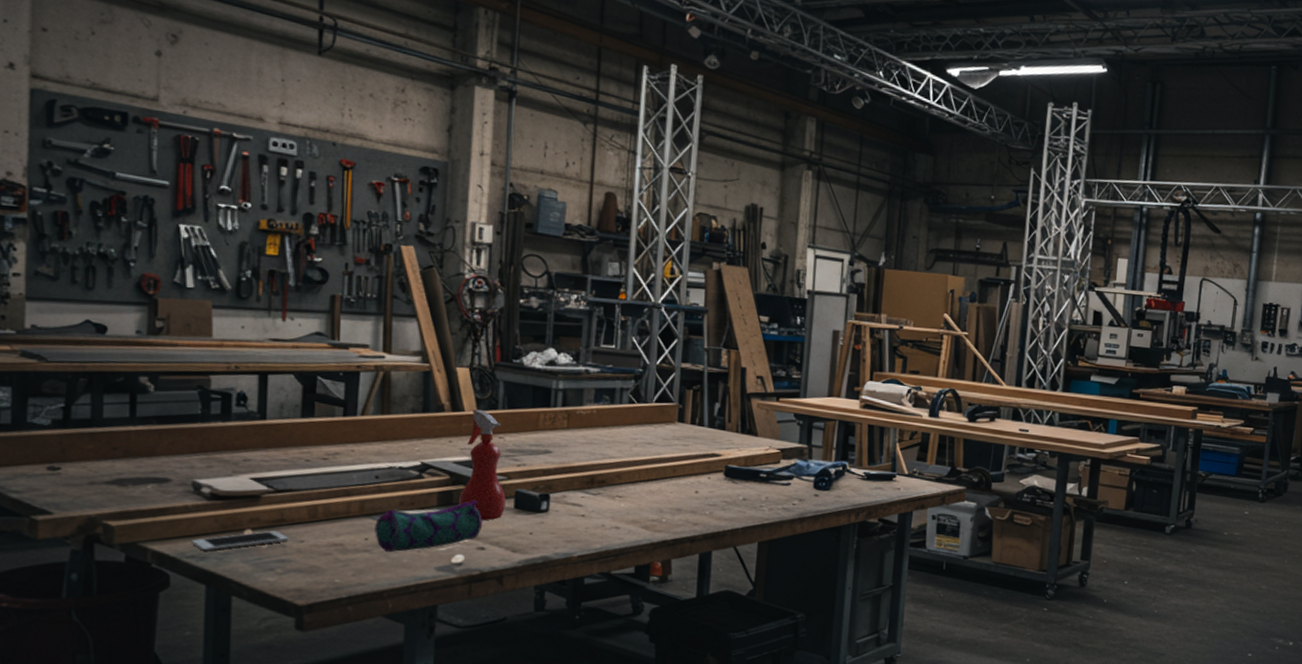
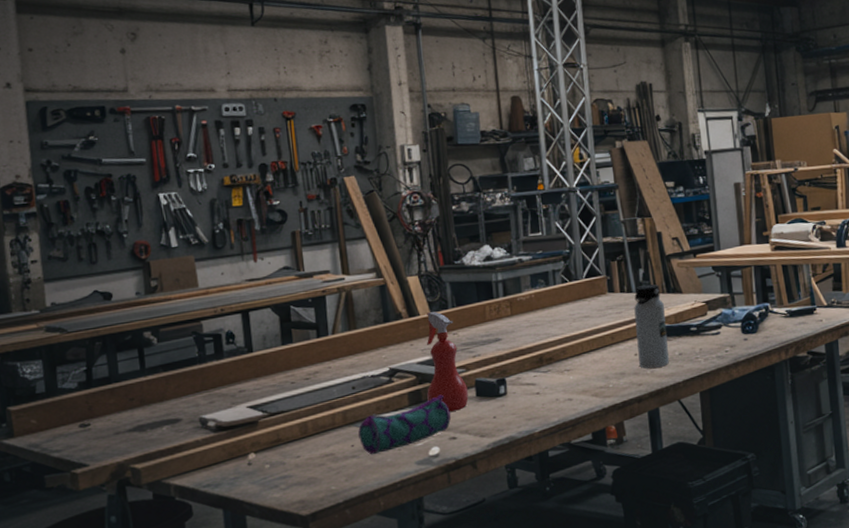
cell phone: present [192,530,288,551] -> none [206,450,286,479]
water bottle: none [698,420,737,509] -> present [634,284,669,369]

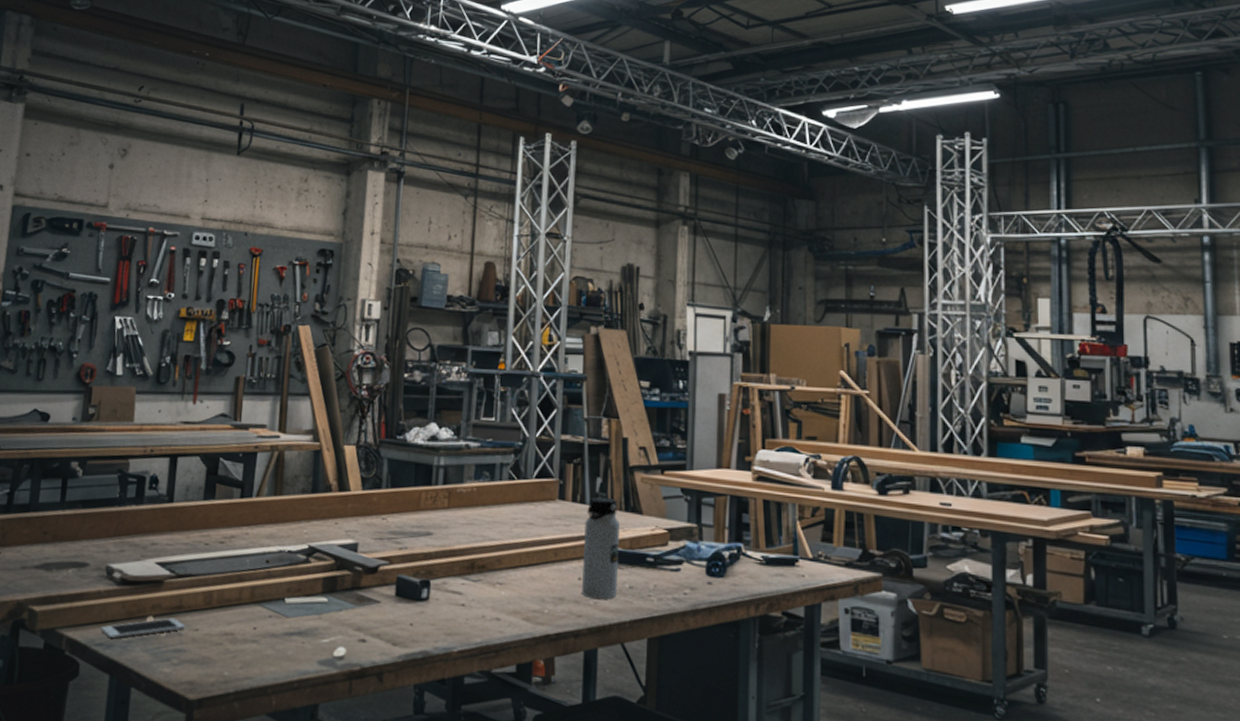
cell phone: none [206,450,286,479] -> present [101,617,185,639]
pencil case: present [358,394,451,455] -> none [263,586,364,644]
spray bottle: present [426,312,468,413] -> none [342,489,387,610]

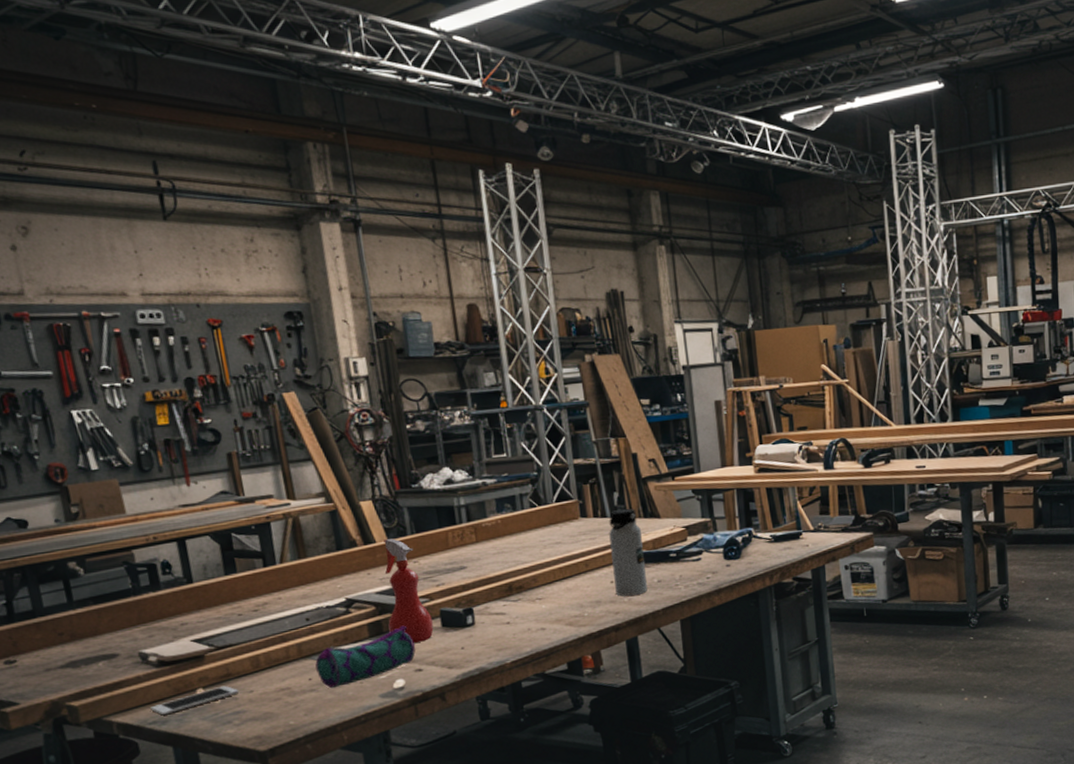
pencil case: none [263,586,364,644] -> present [315,625,416,689]
spray bottle: none [342,489,387,610] -> present [383,538,434,644]

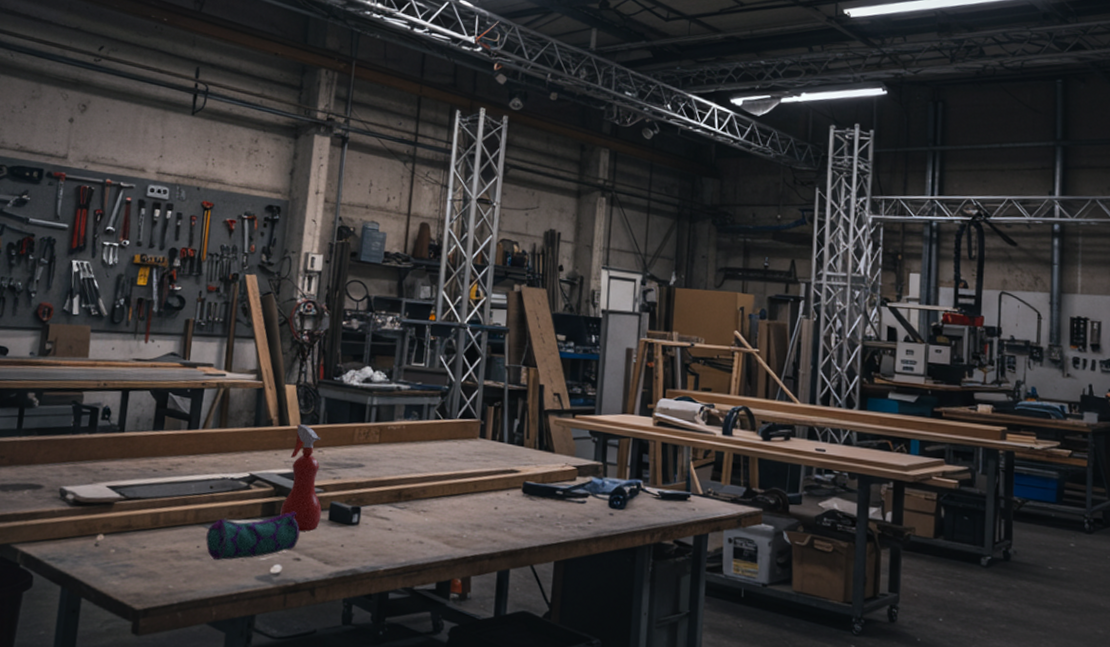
cell phone: present [150,685,238,716] -> none [54,536,133,554]
water bottle: present [609,508,648,597] -> none [497,436,535,526]

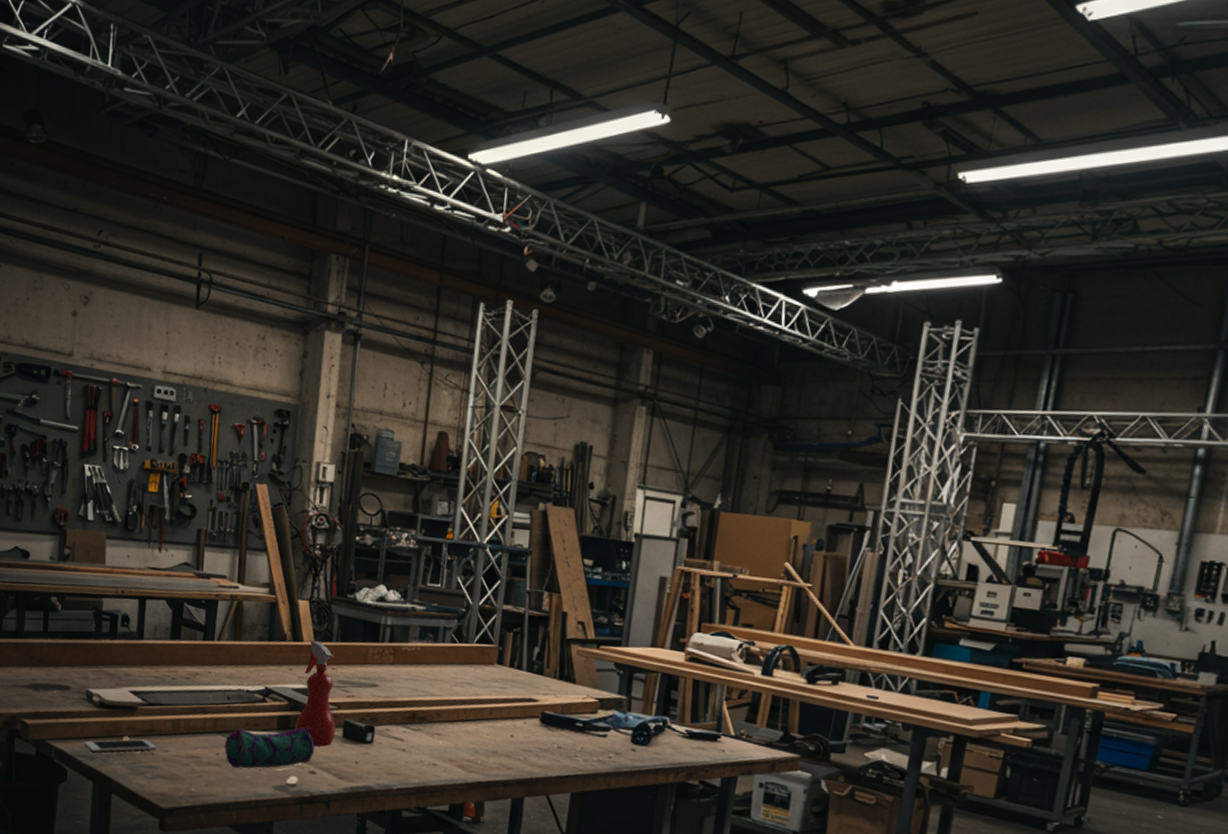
cell phone: none [54,536,133,554] -> present [84,739,156,753]

